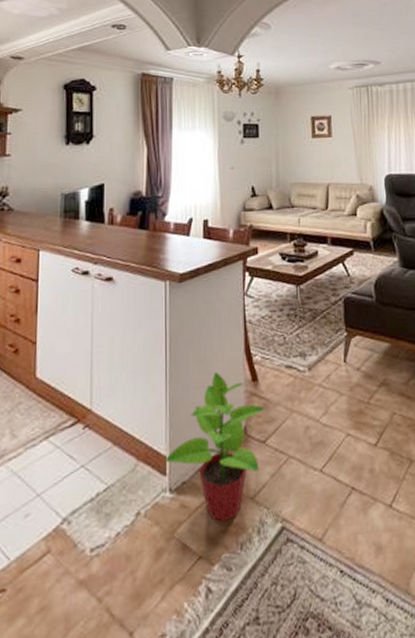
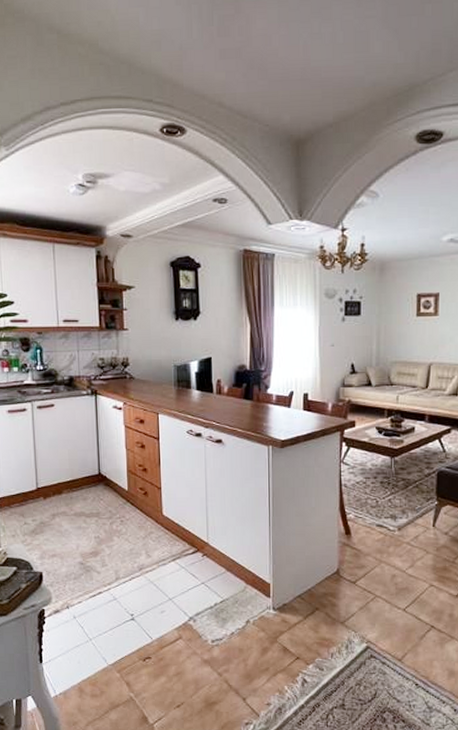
potted plant: present [165,372,266,523] -> none [269,524,357,637]

